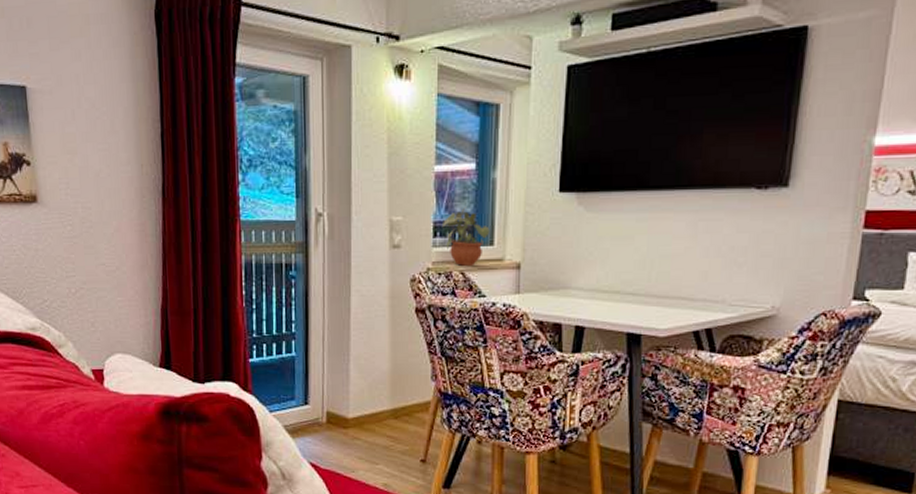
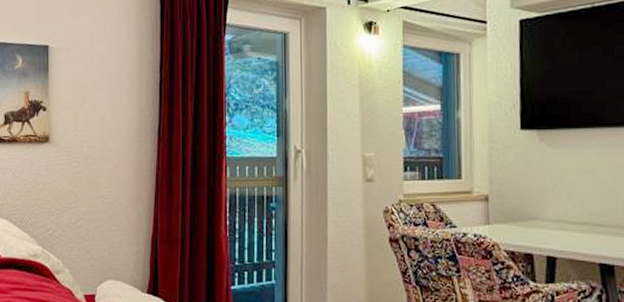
potted plant: present [443,207,490,266] -> none [412,144,457,198]

